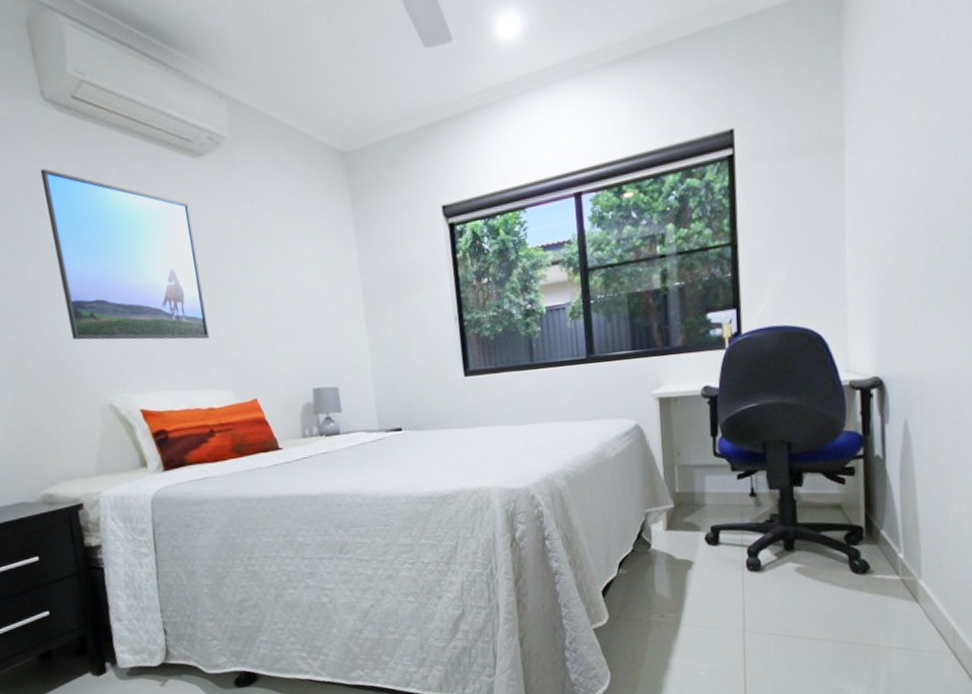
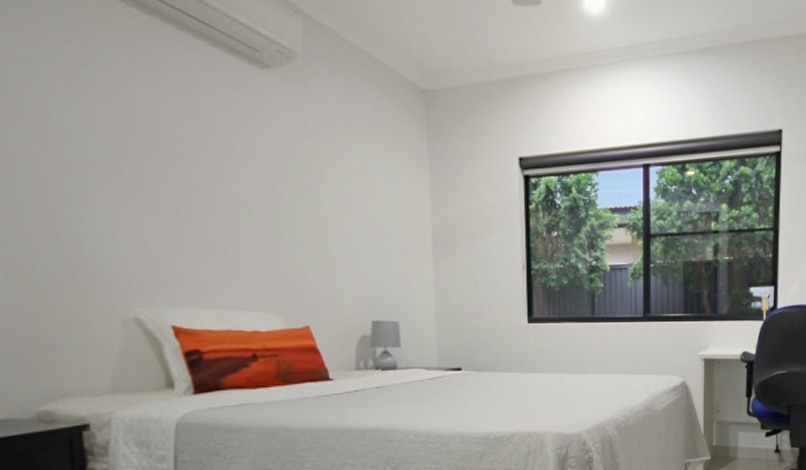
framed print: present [40,169,210,340] -> none [71,51,261,258]

